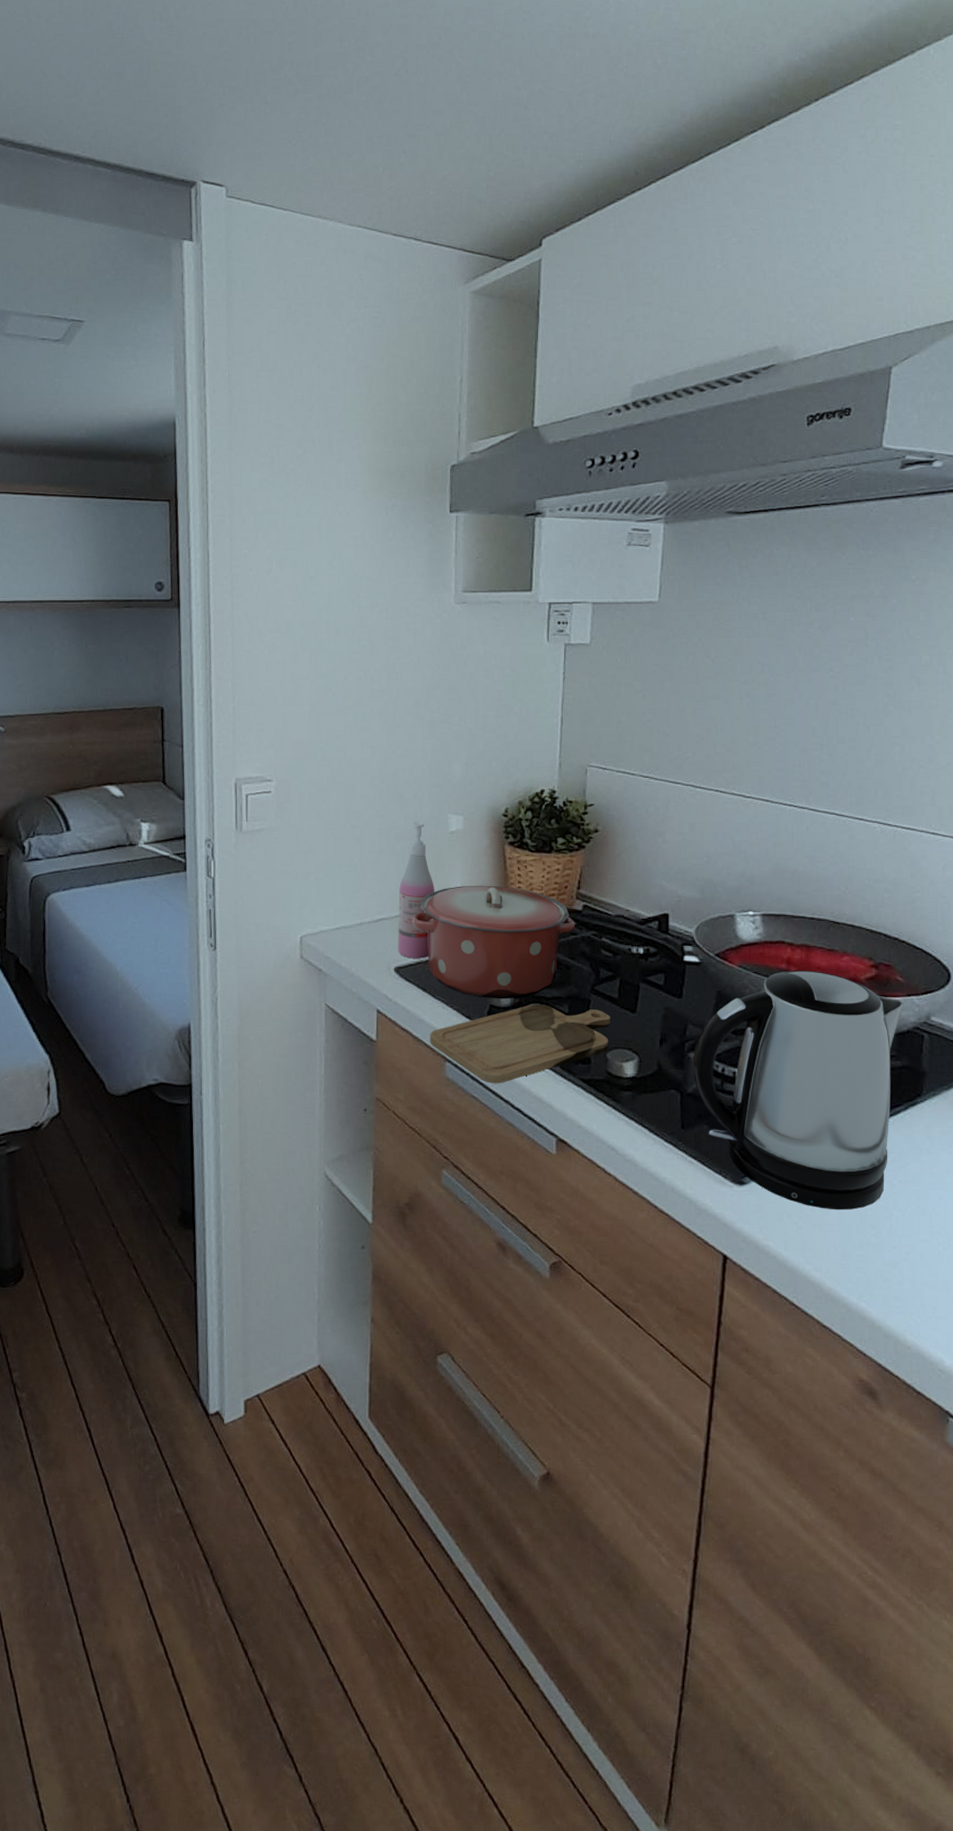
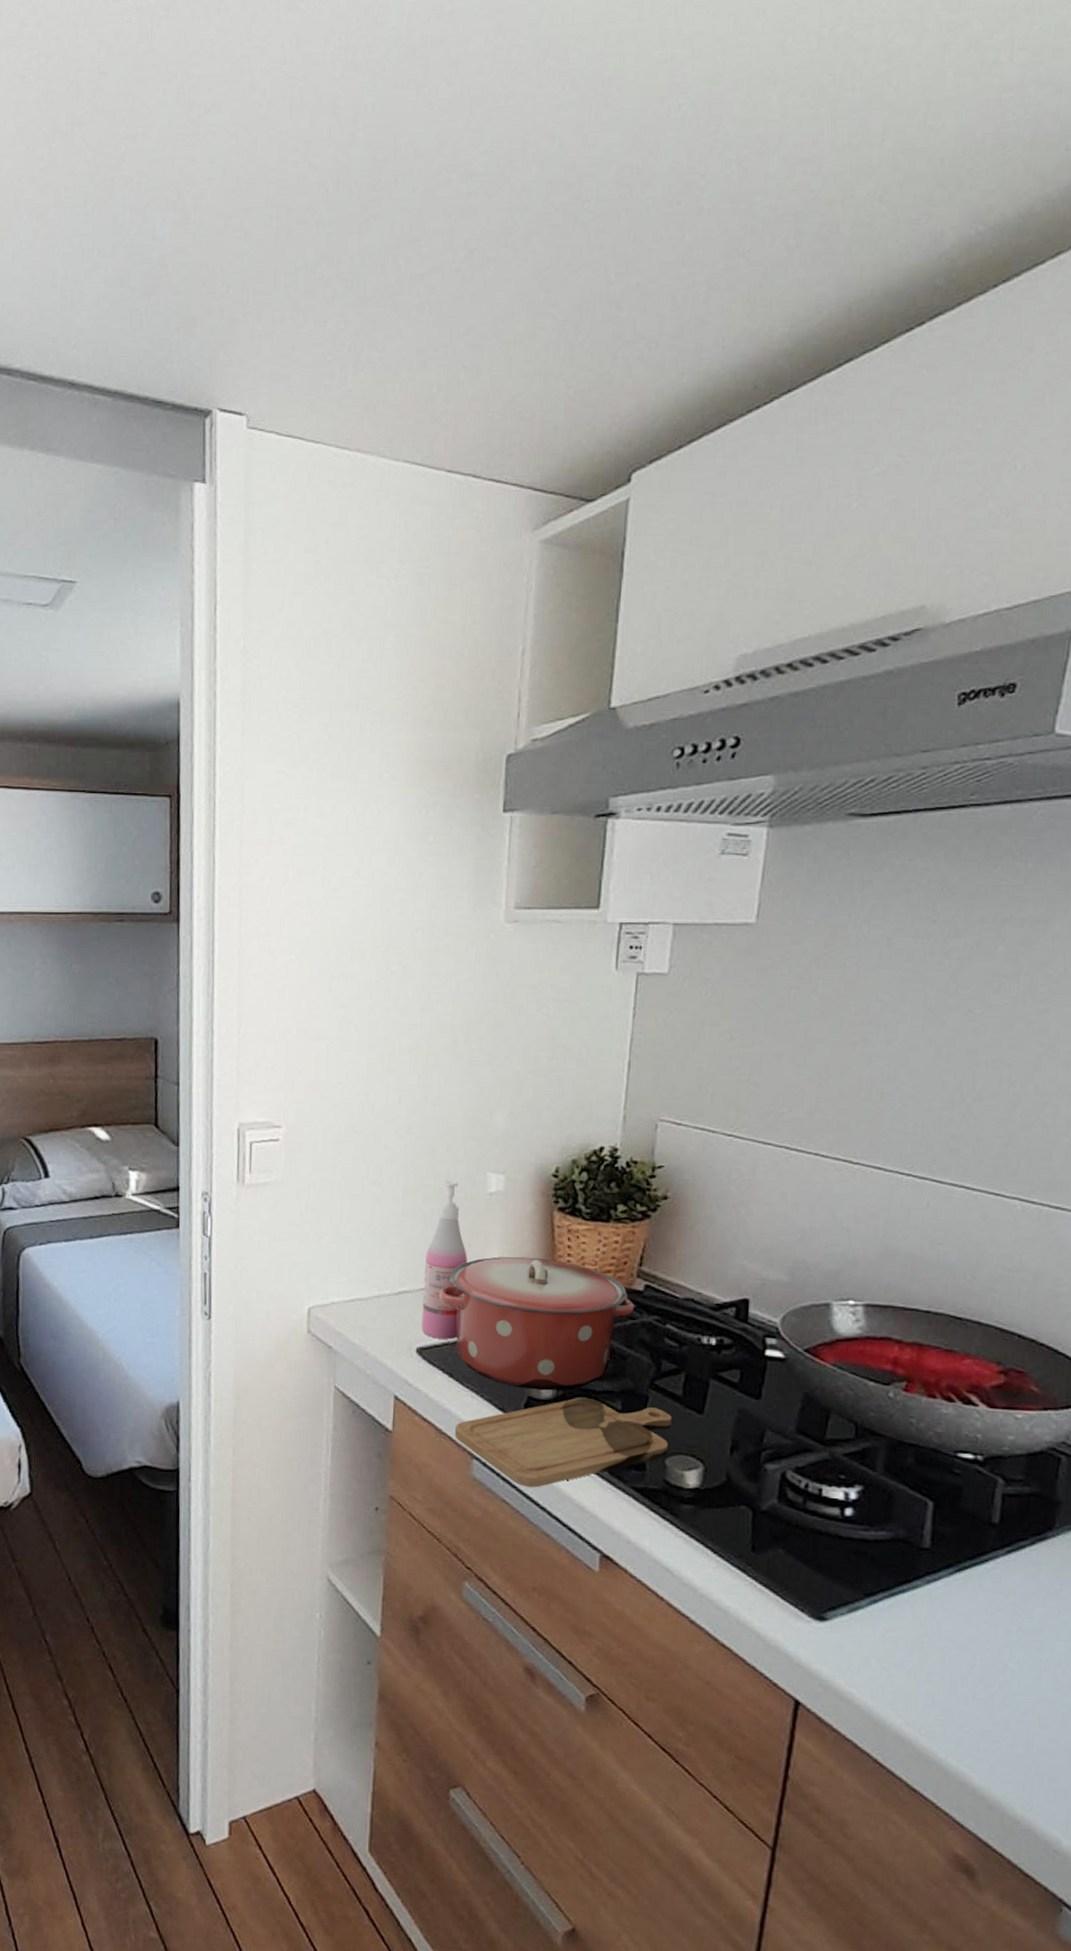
kettle: present [693,970,903,1210] -> none [769,1372,1037,1658]

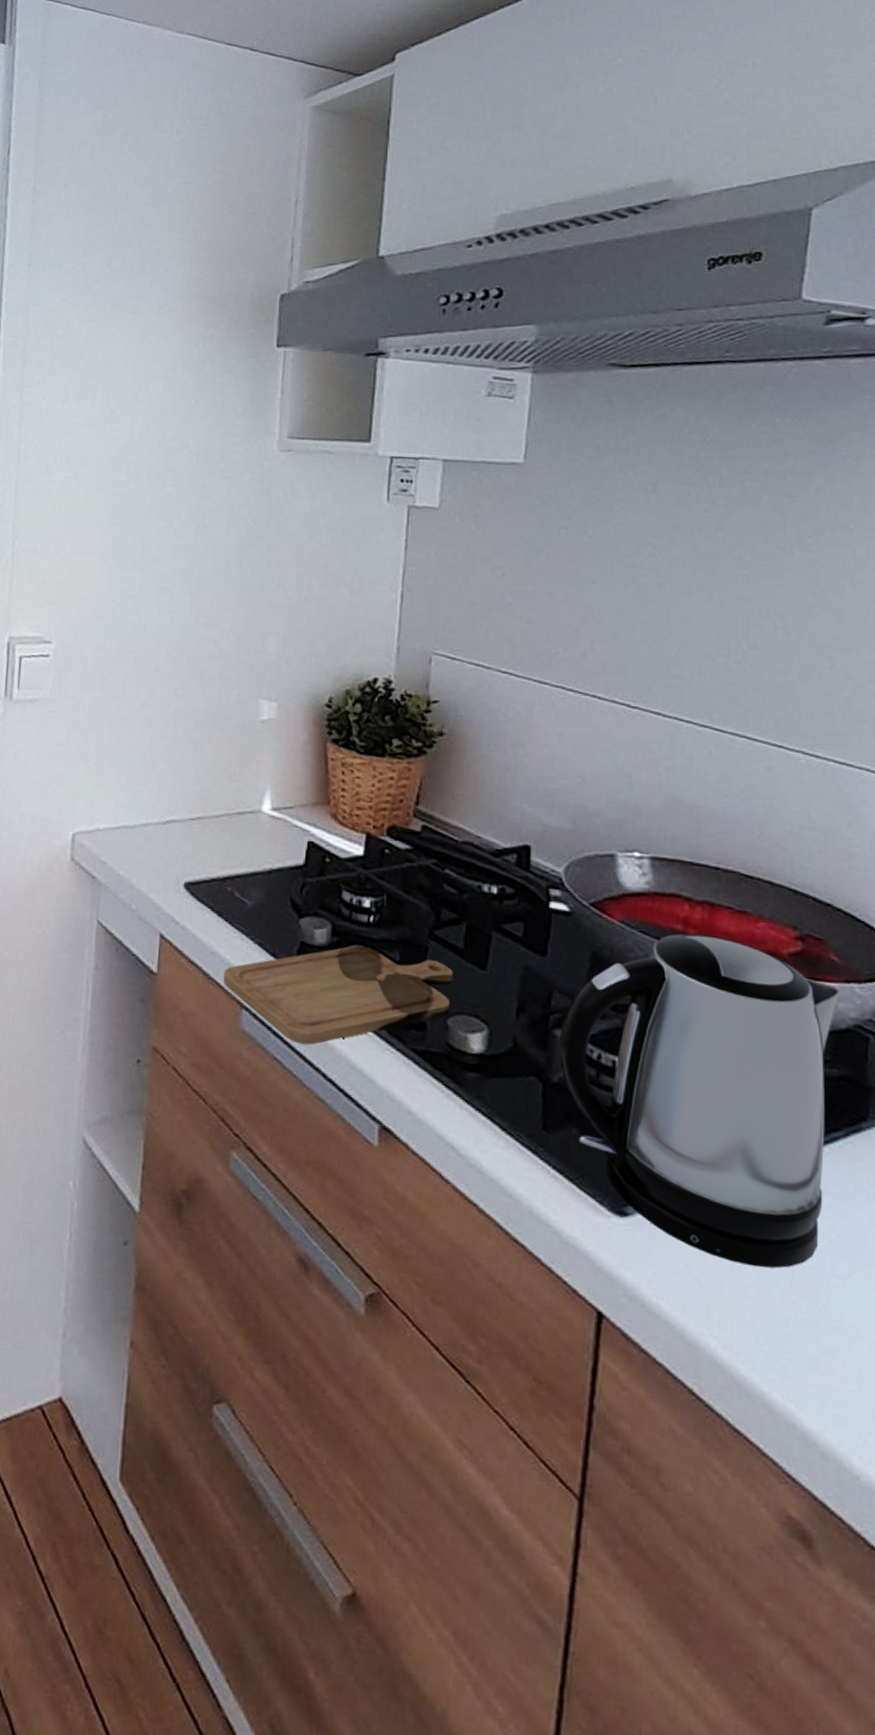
soap dispenser: present [421,1179,467,1340] -> none [190,704,238,875]
casserole: present [439,1256,634,1391] -> none [209,788,411,937]
kettle: none [769,1372,1037,1658] -> present [559,933,840,1269]

